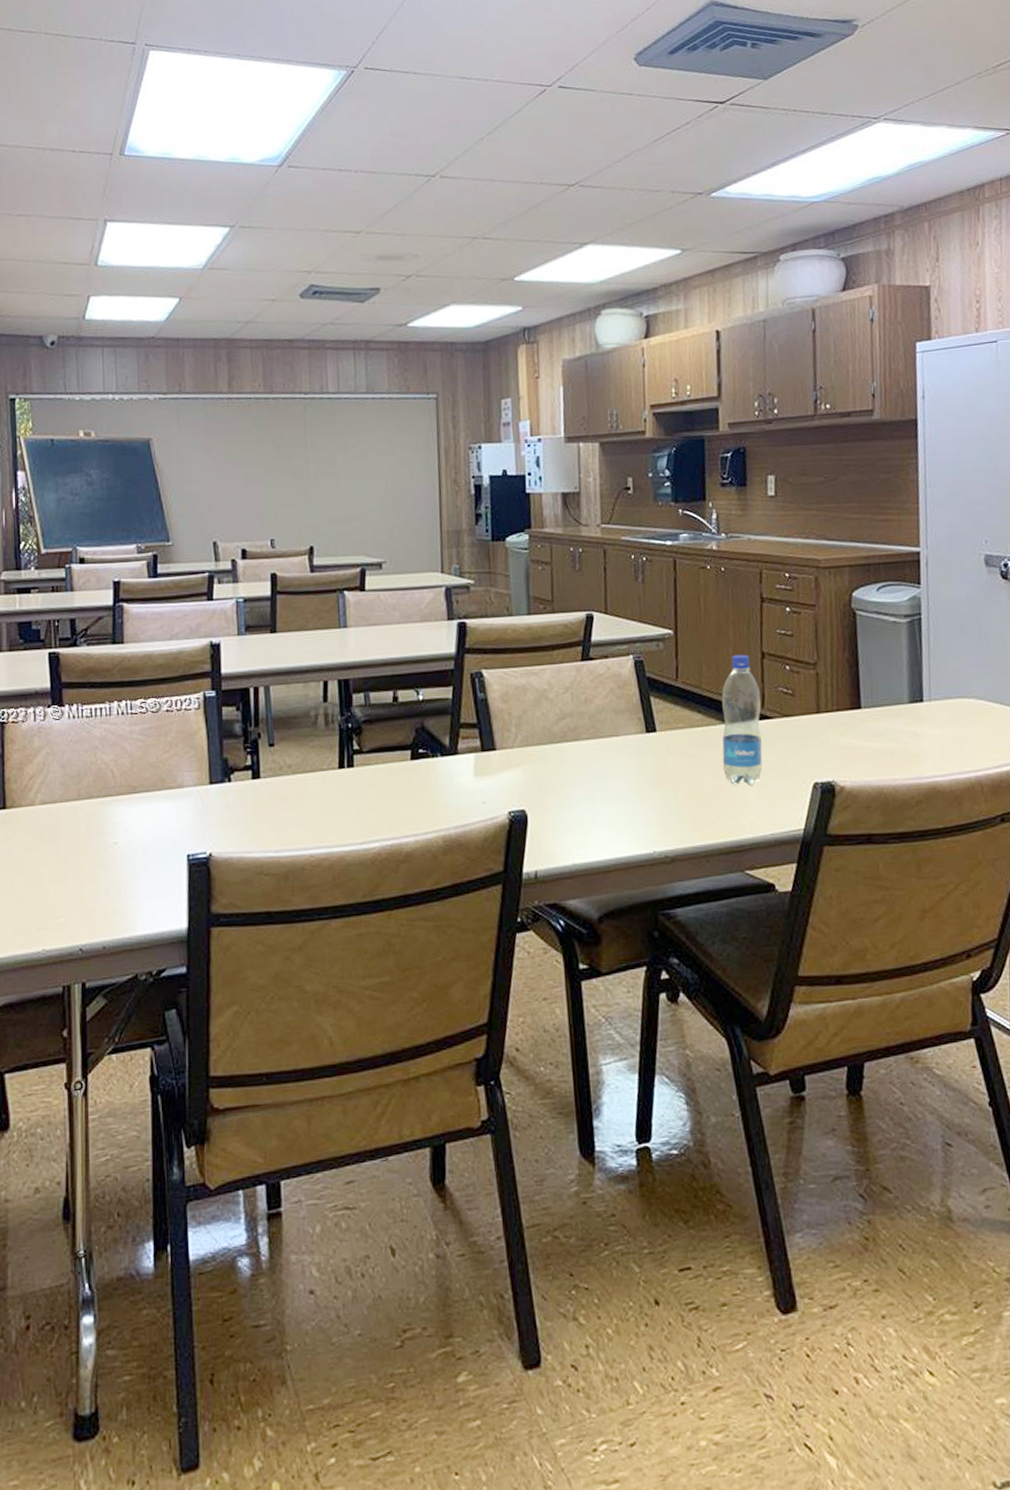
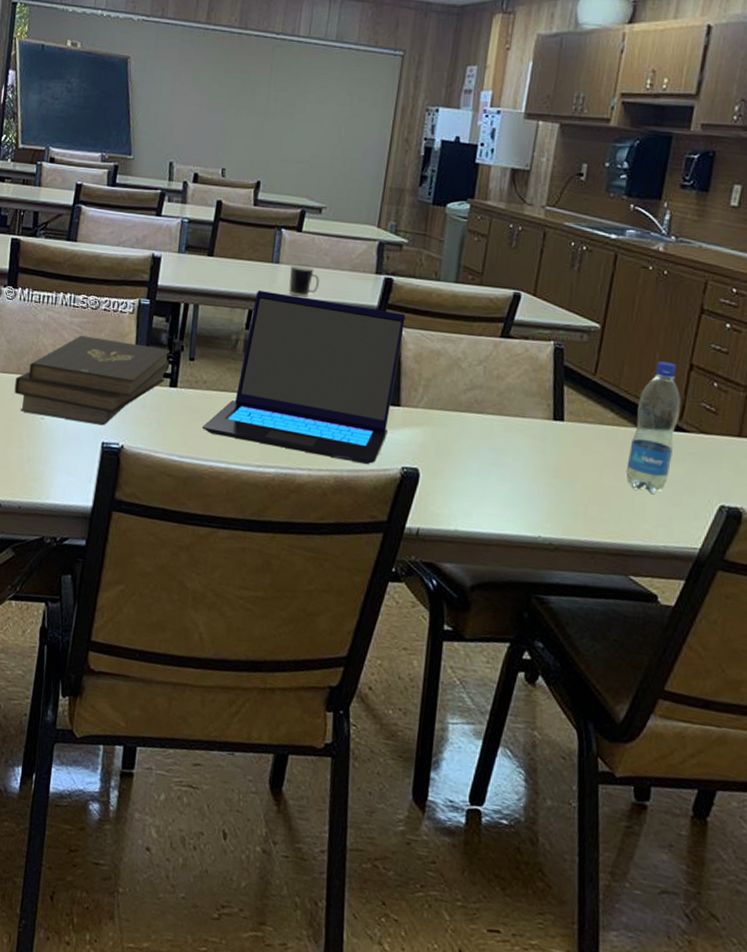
book: none [77,739,247,841] -> present [14,335,170,426]
laptop: none [295,655,488,820] -> present [202,290,406,465]
mug: none [359,625,392,658] -> present [288,265,319,297]

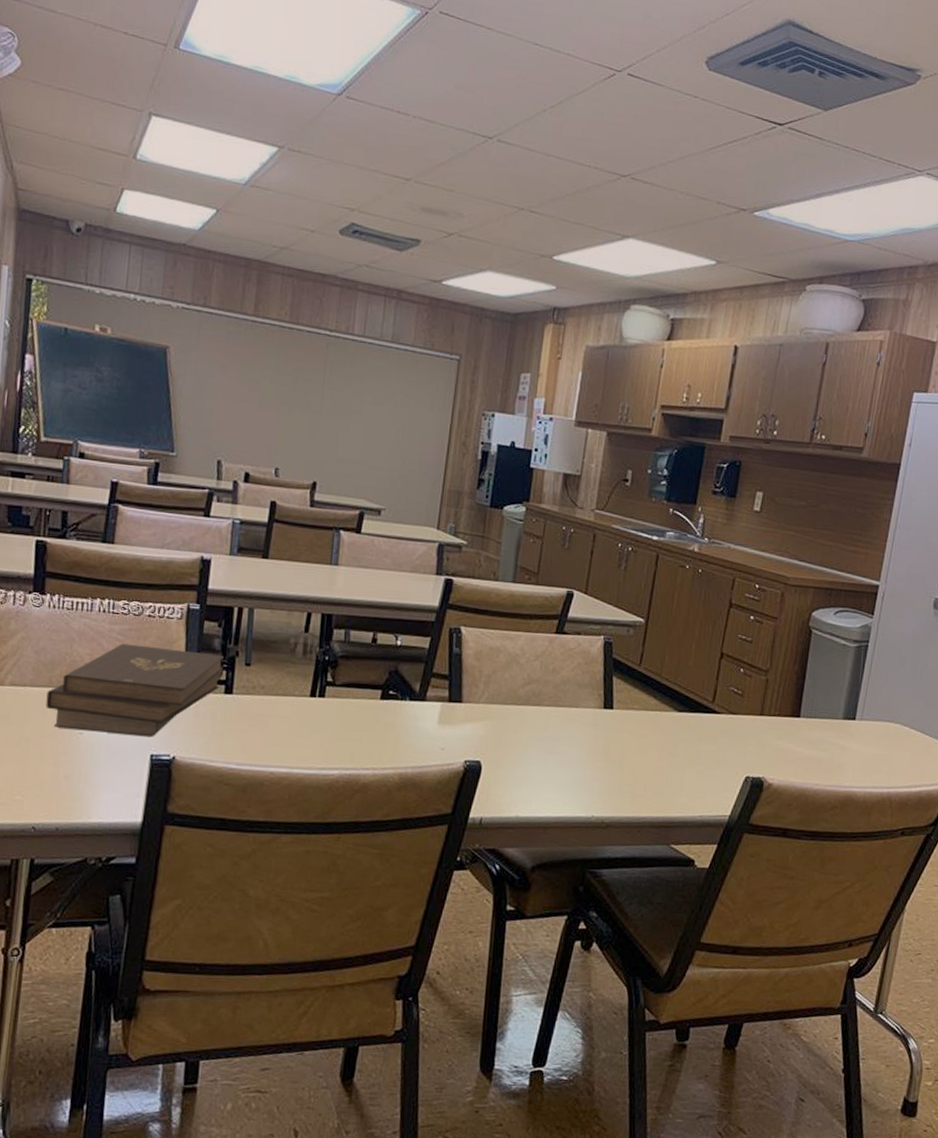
laptop: present [202,290,406,465] -> none [261,593,466,761]
mug: present [288,265,319,297] -> none [348,567,380,599]
bottle: present [626,361,682,494] -> none [667,651,714,770]

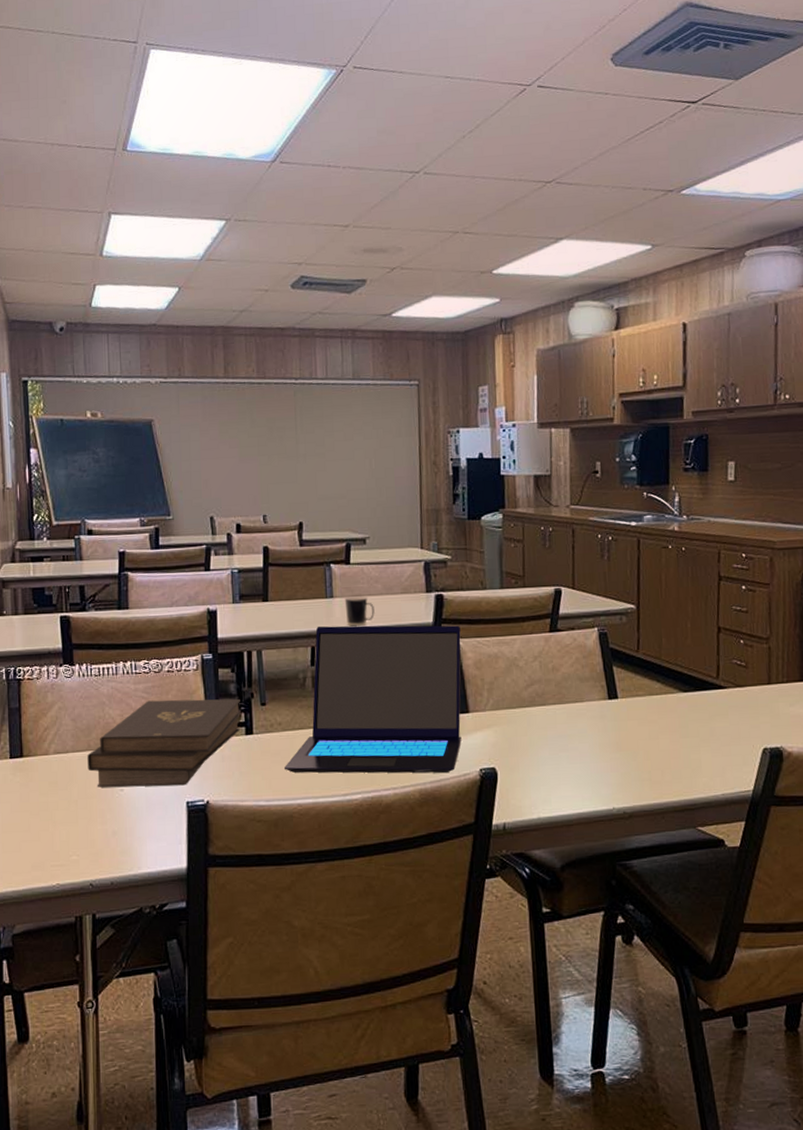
laptop: none [261,593,466,761] -> present [285,625,462,774]
mug: none [348,567,380,599] -> present [344,596,375,626]

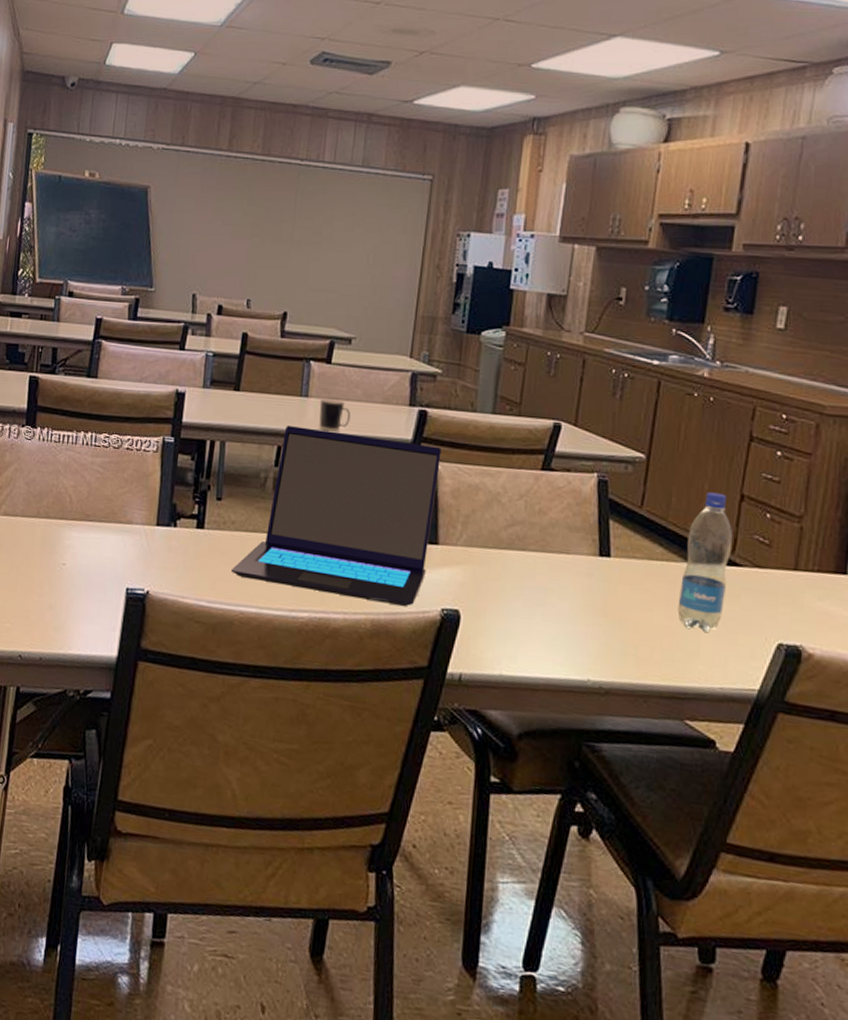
book: present [87,698,241,788] -> none [34,476,196,571]
bottle: none [678,629,717,749] -> present [677,492,733,632]

